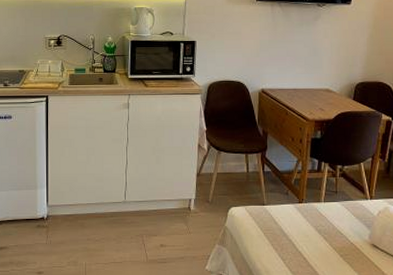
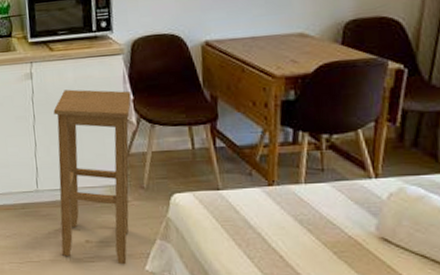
stool: none [141,119,205,265] -> present [53,89,131,265]

